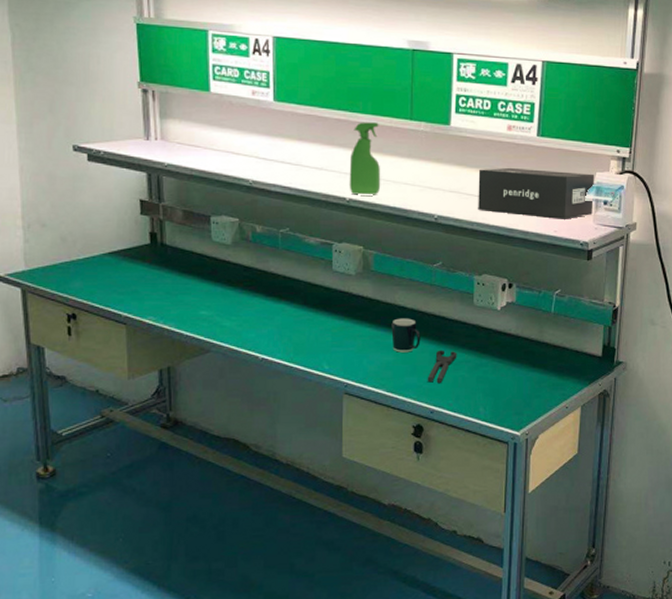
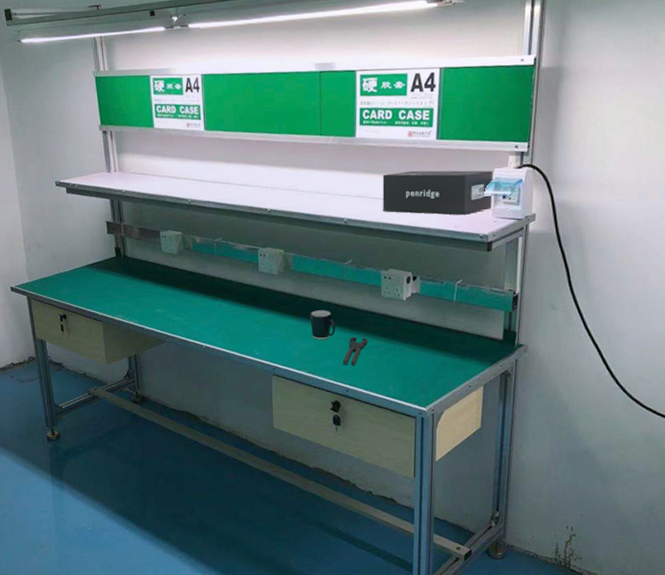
spray bottle: present [349,122,381,196] -> none [269,140,297,206]

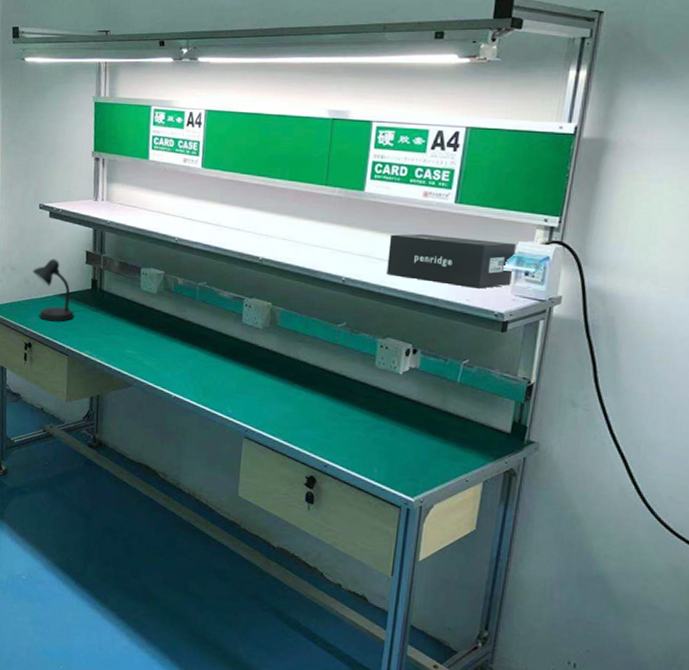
desk lamp: none [58,232,132,292] -> present [32,259,106,322]
mug: present [310,310,336,340] -> none [292,372,320,406]
pliers: present [342,337,368,366] -> none [323,407,355,440]

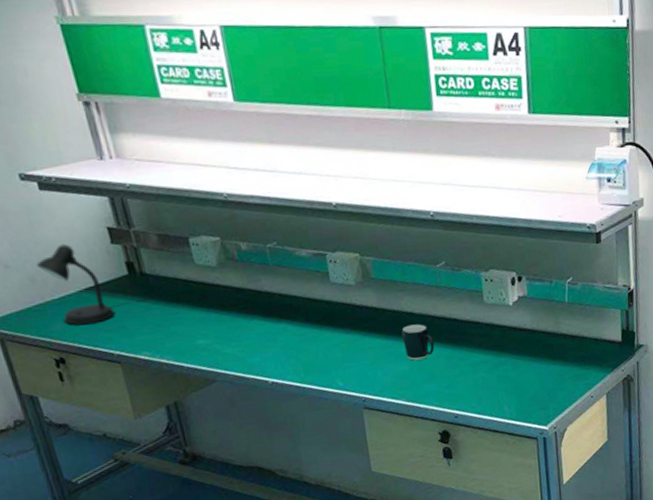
mug: none [292,372,320,406] -> present [401,324,435,361]
box: present [386,233,517,289] -> none [470,149,597,203]

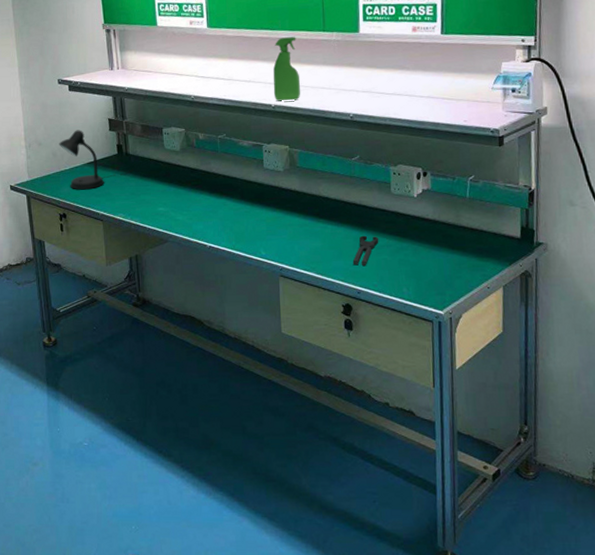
spray bottle: none [328,115,368,199] -> present [273,37,301,102]
mug: present [401,324,435,361] -> none [317,207,345,239]
pliers: none [446,352,475,388] -> present [352,235,379,267]

